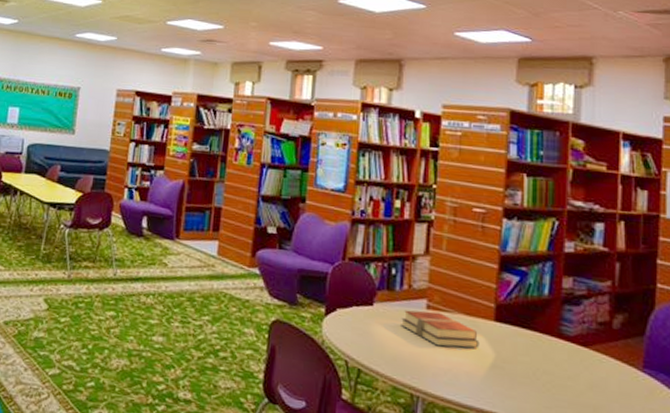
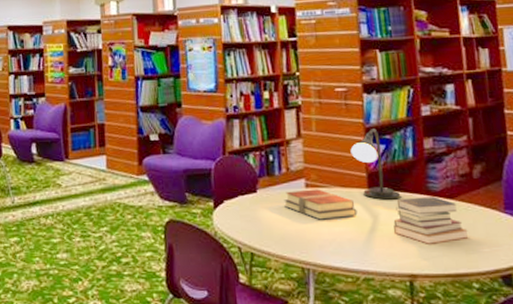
desk lamp: none [481,257,530,338] -> present [350,129,401,200]
books: none [516,338,599,394] -> present [393,197,468,244]

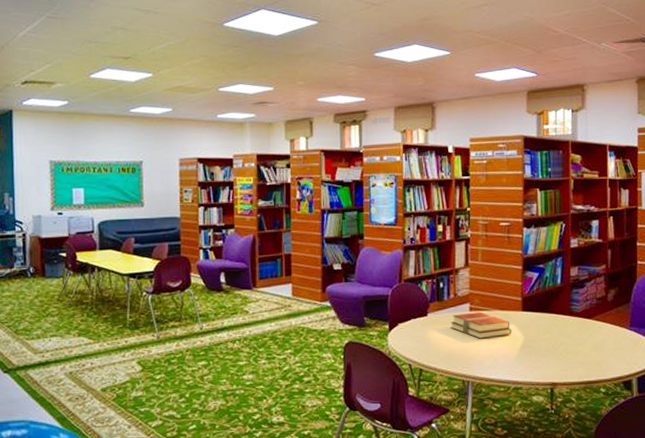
desk lamp: present [350,129,401,200] -> none [509,259,549,321]
books: present [393,197,468,244] -> none [540,317,600,357]

